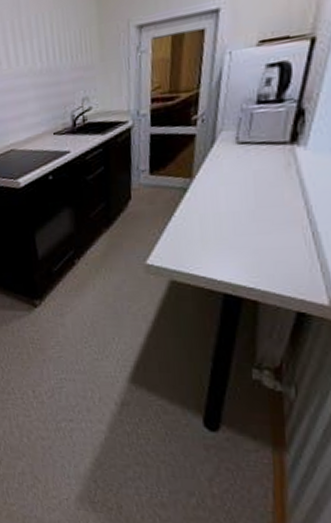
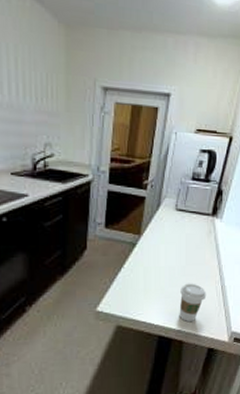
coffee cup: none [250,230,290,279] -> present [179,283,207,323]

